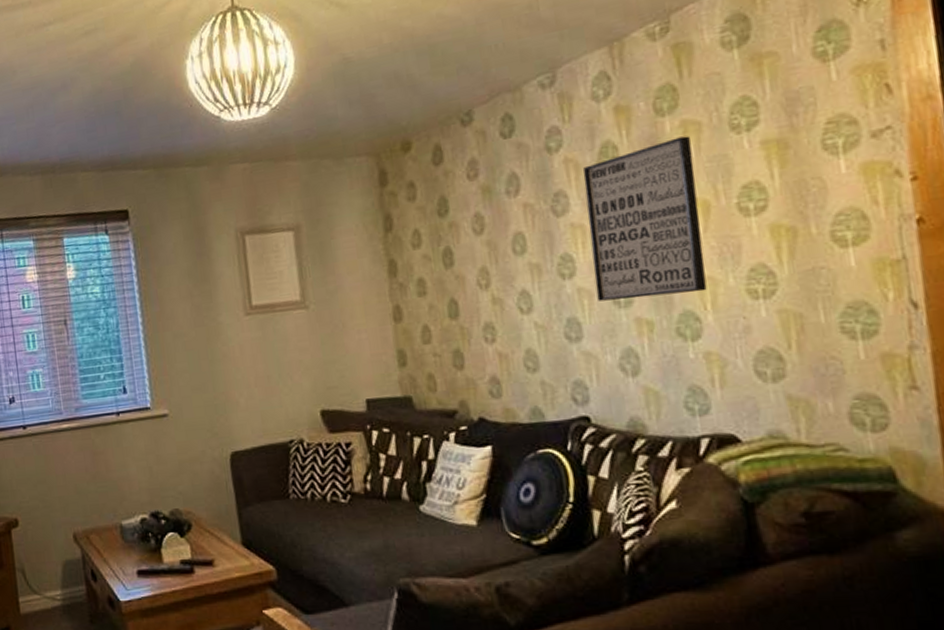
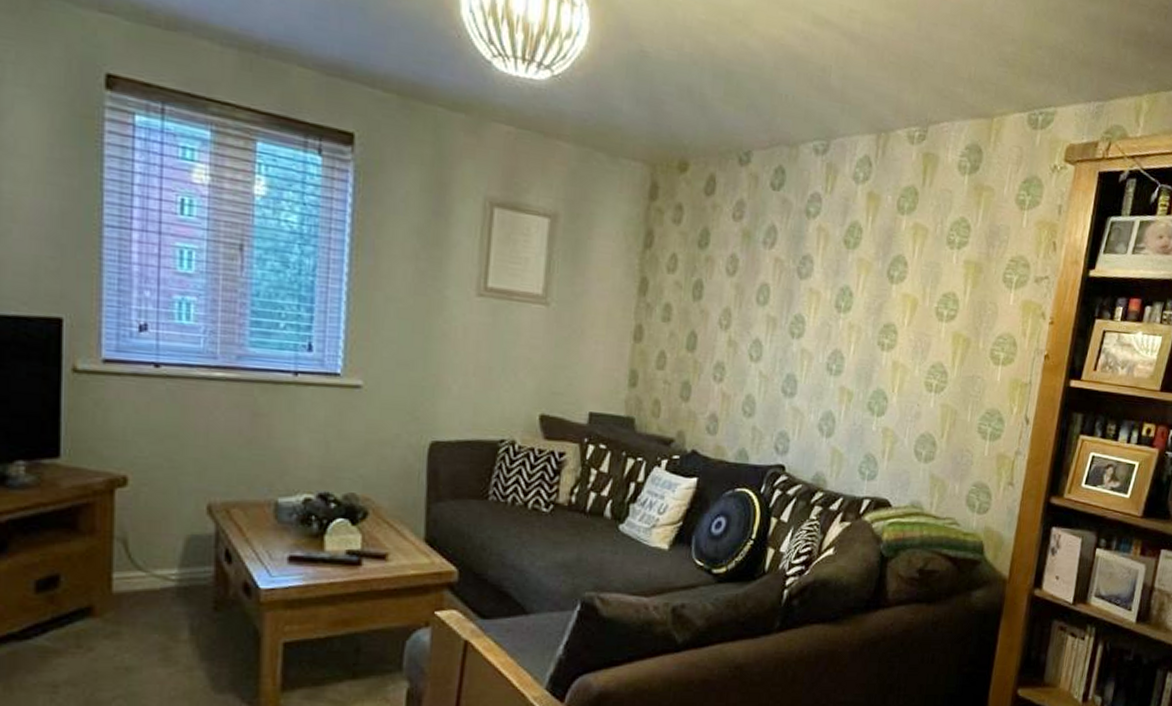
wall art: present [582,136,707,302] -> none [815,236,917,376]

